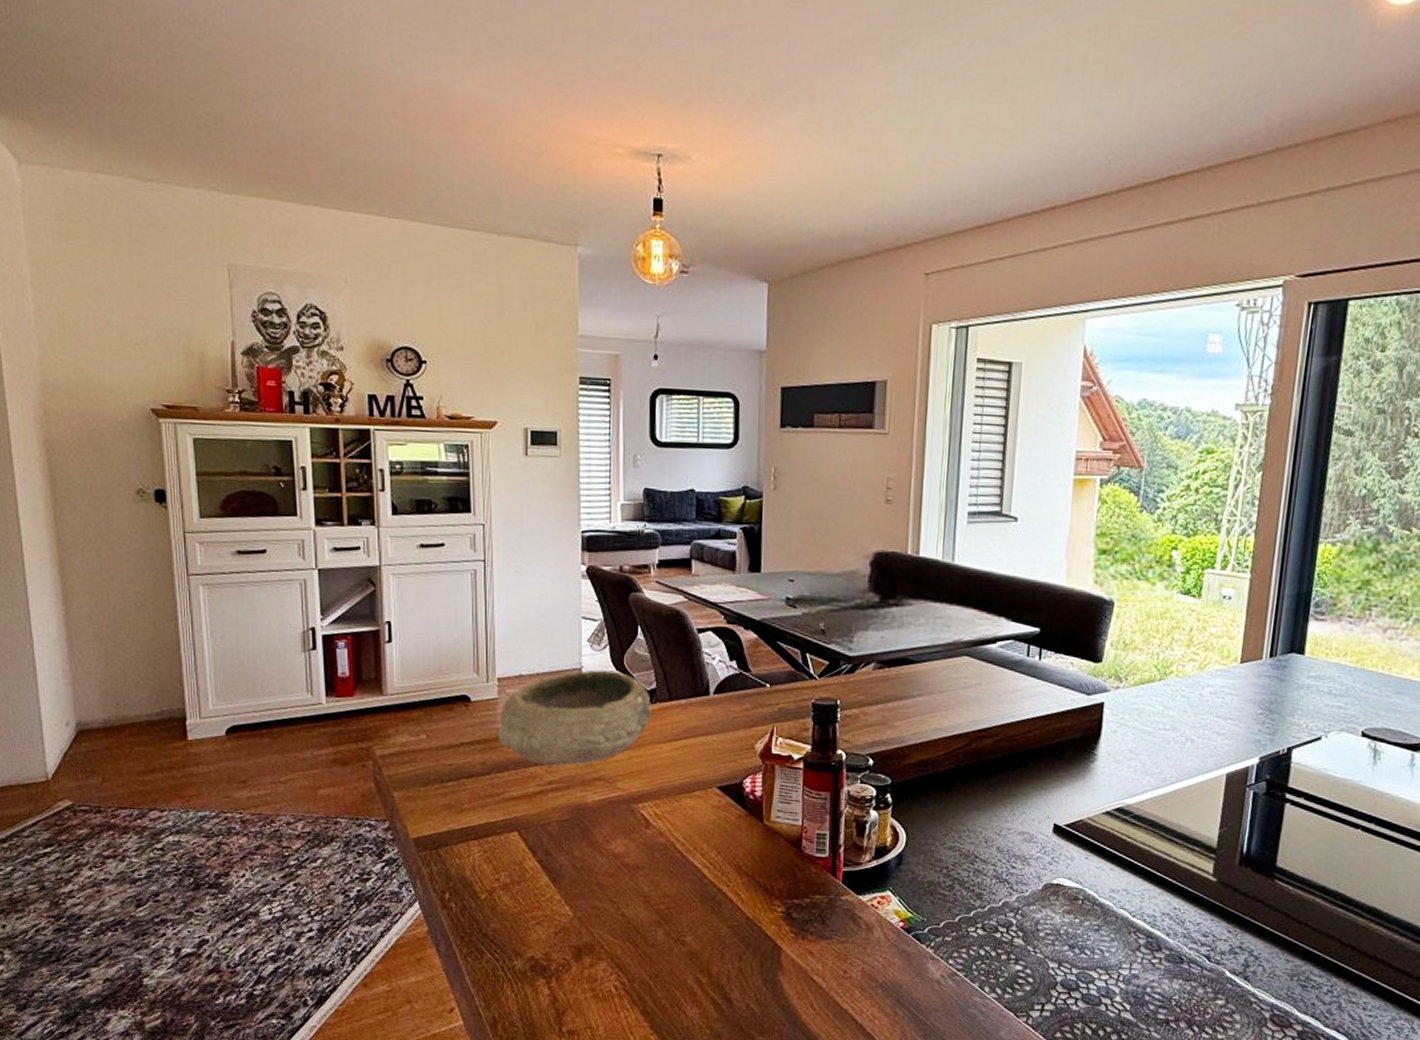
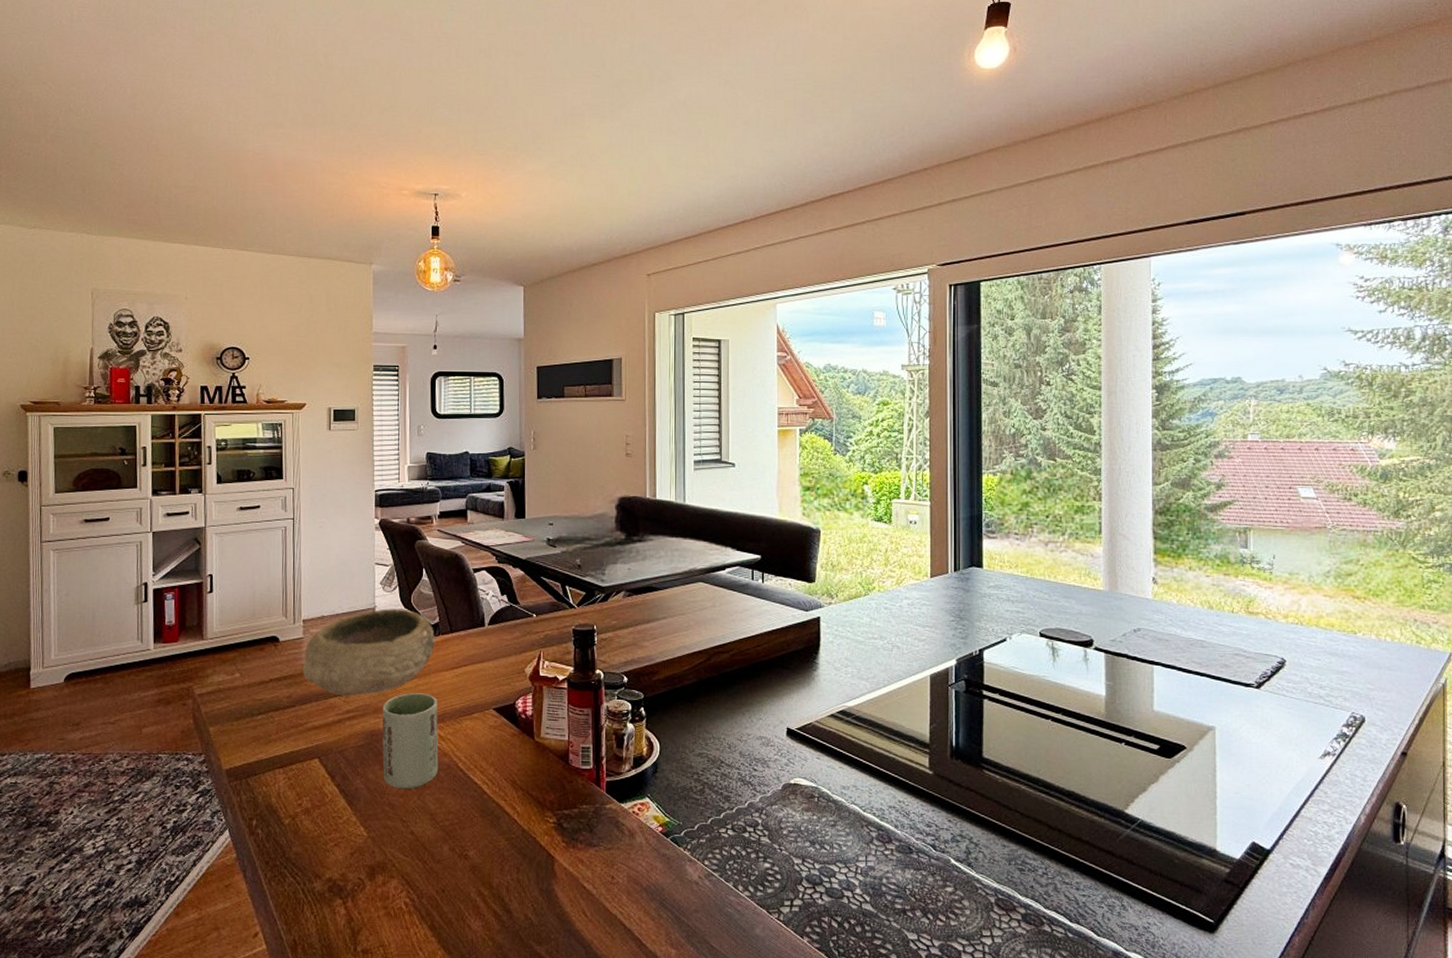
cup: none [589,765,654,870] -> present [382,693,439,790]

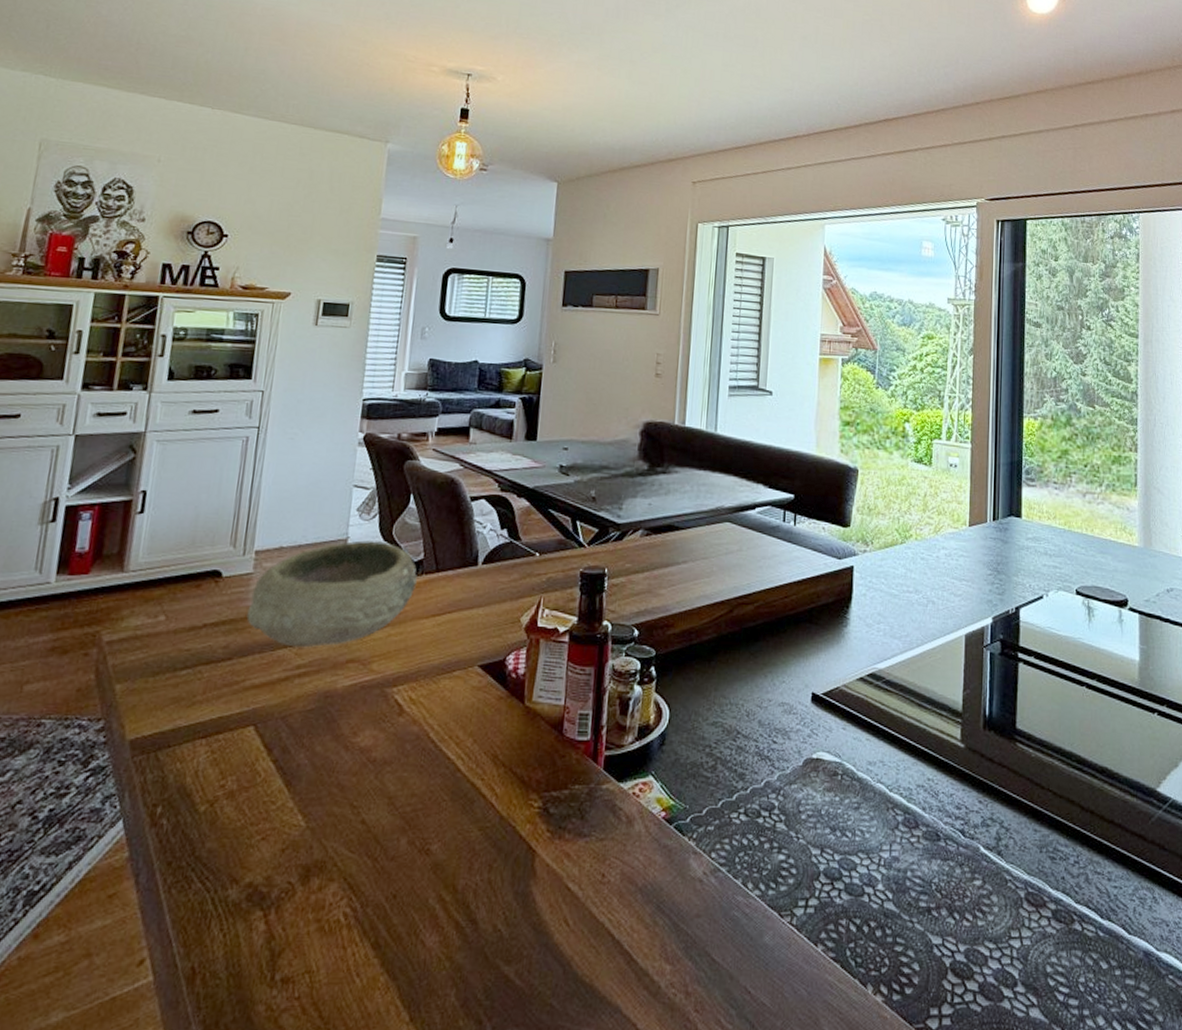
cup: present [382,693,439,790] -> none [334,644,412,767]

